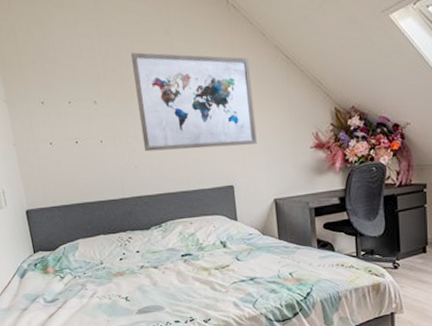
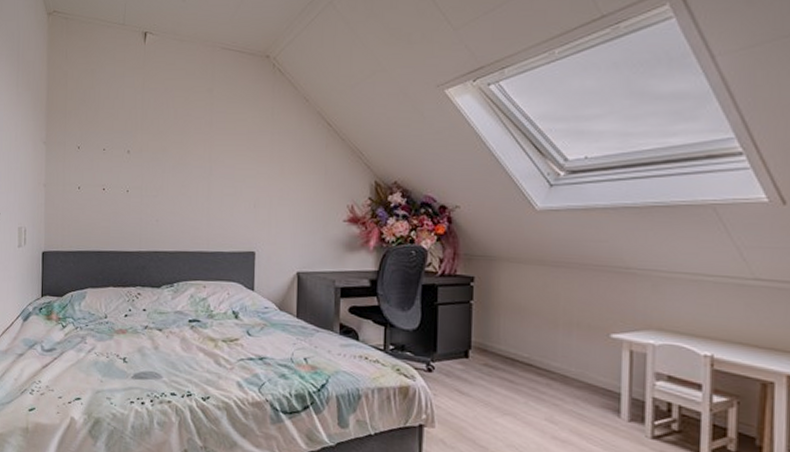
wall art: present [130,52,257,152] -> none [168,107,289,210]

